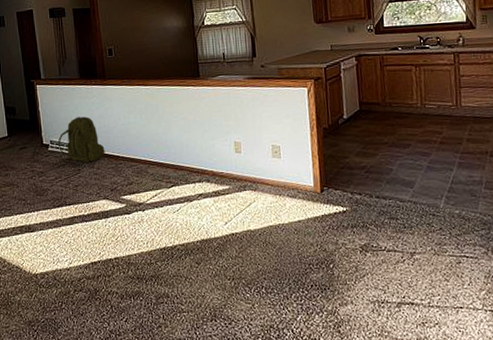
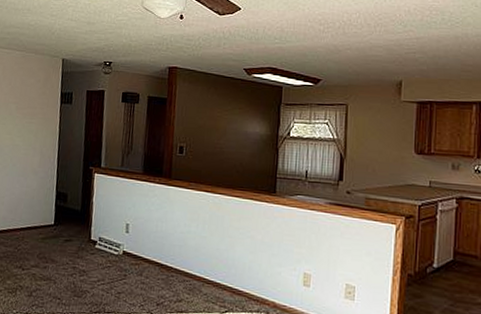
backpack: present [57,116,105,162] -> none [106,216,158,269]

